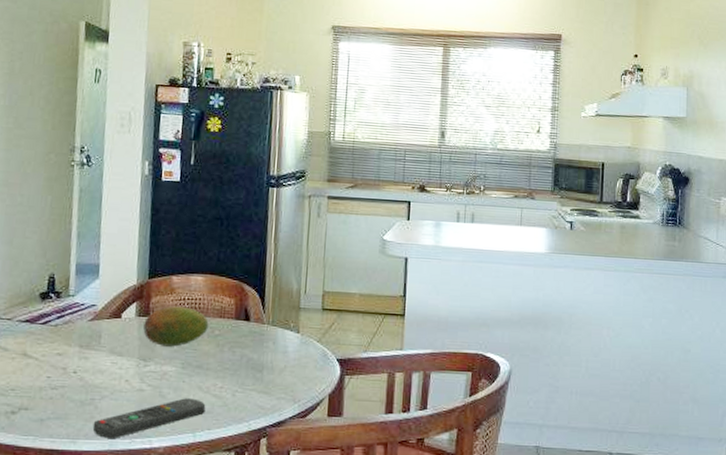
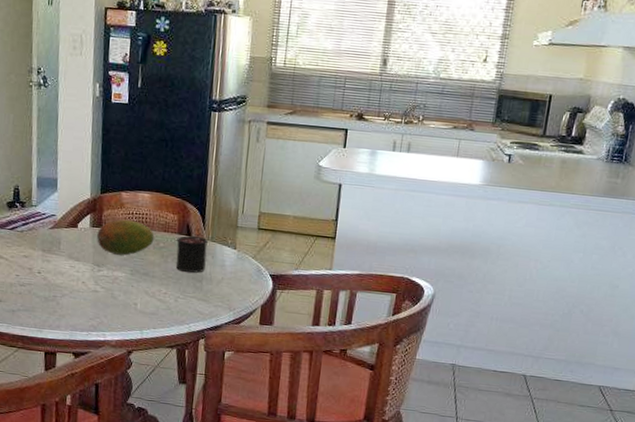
remote control: present [92,398,206,438] -> none [55,300,152,330]
candle: none [233,312,268,362] -> present [176,228,208,273]

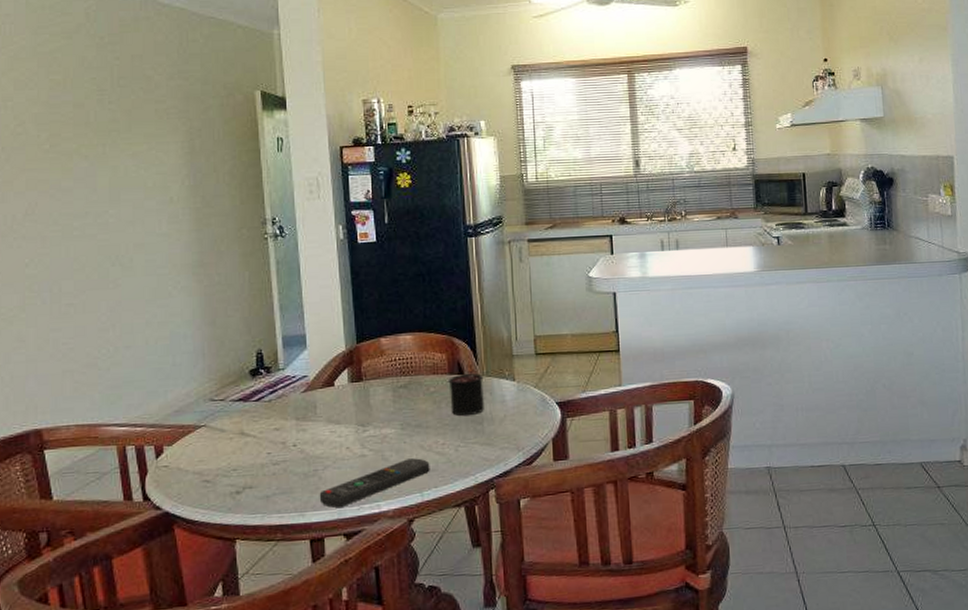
remote control: none [55,300,152,330] -> present [319,458,430,508]
fruit: present [96,219,155,256] -> none [356,367,423,410]

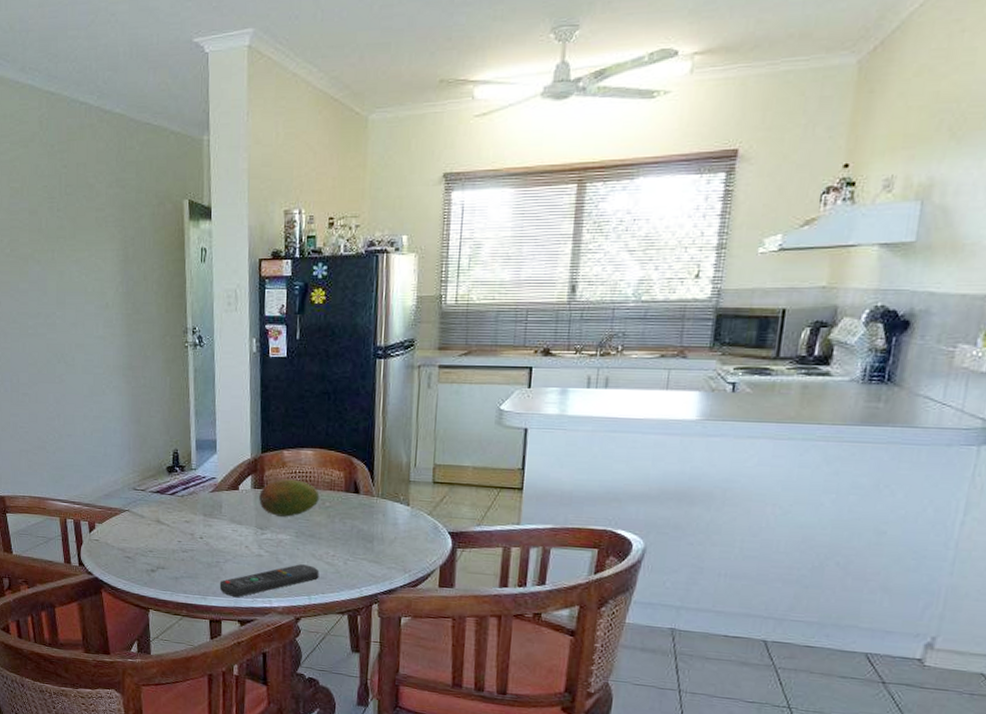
fruit: none [356,367,423,410] -> present [258,479,320,517]
candle: present [448,364,484,416] -> none [343,485,378,533]

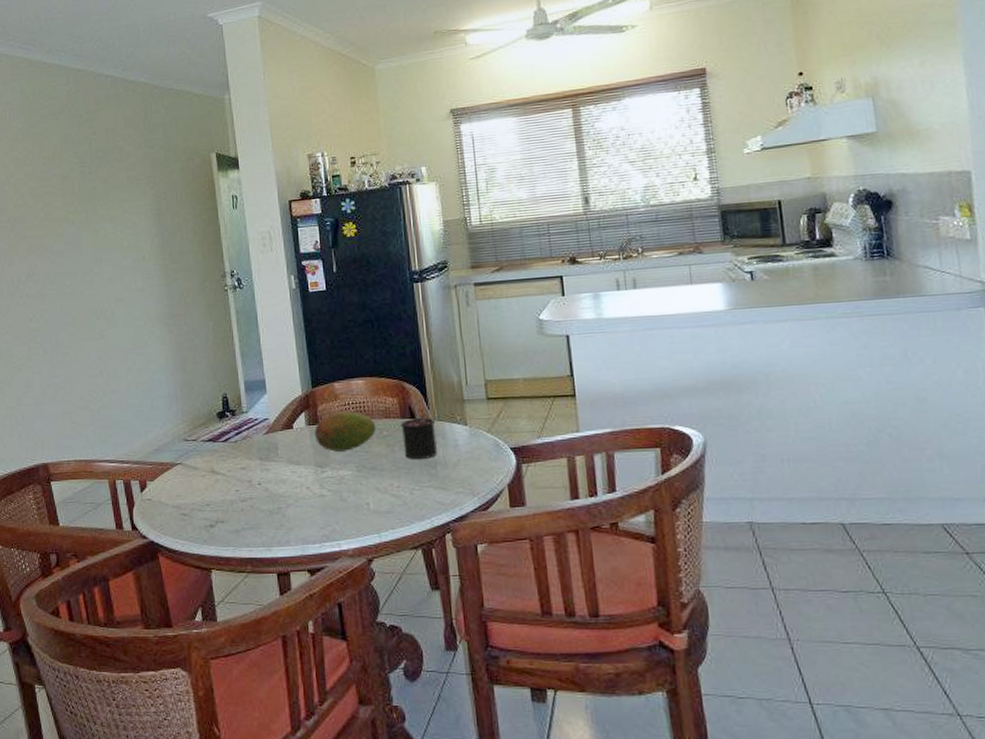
remote control: present [219,564,319,597] -> none [283,500,387,544]
candle: none [343,485,378,533] -> present [400,408,437,459]

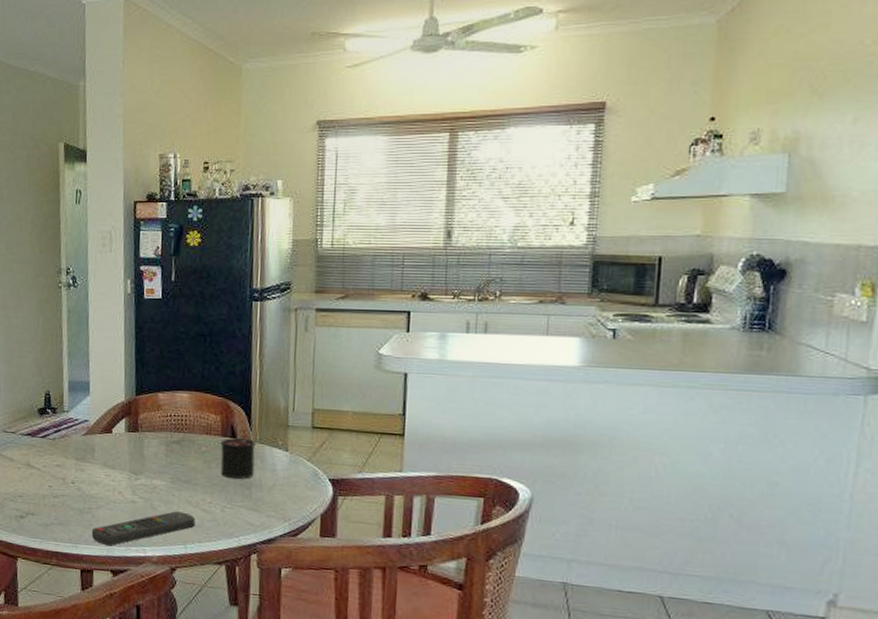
remote control: none [283,500,387,544] -> present [91,511,196,546]
fruit: present [314,411,376,452] -> none [132,422,196,462]

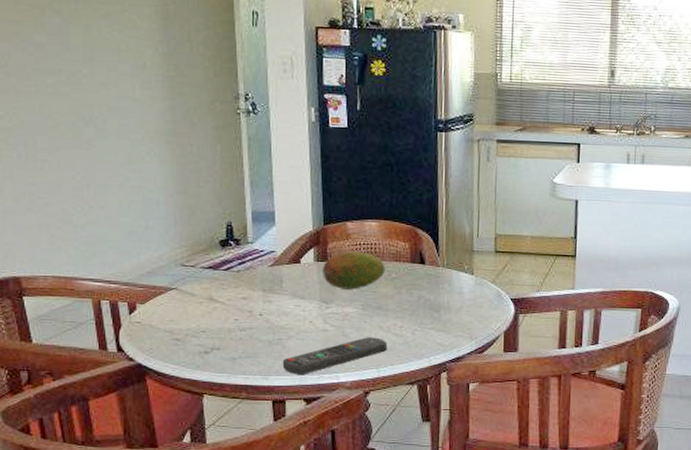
fruit: none [132,422,196,462] -> present [321,251,385,290]
candle: present [220,429,255,479] -> none [409,255,443,303]

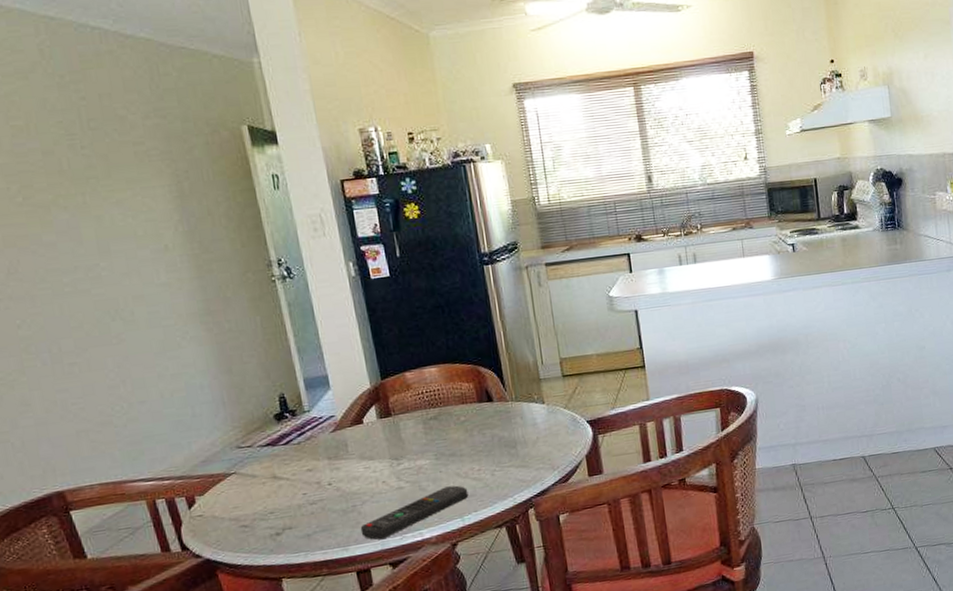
fruit: present [321,251,385,290] -> none [386,400,453,443]

